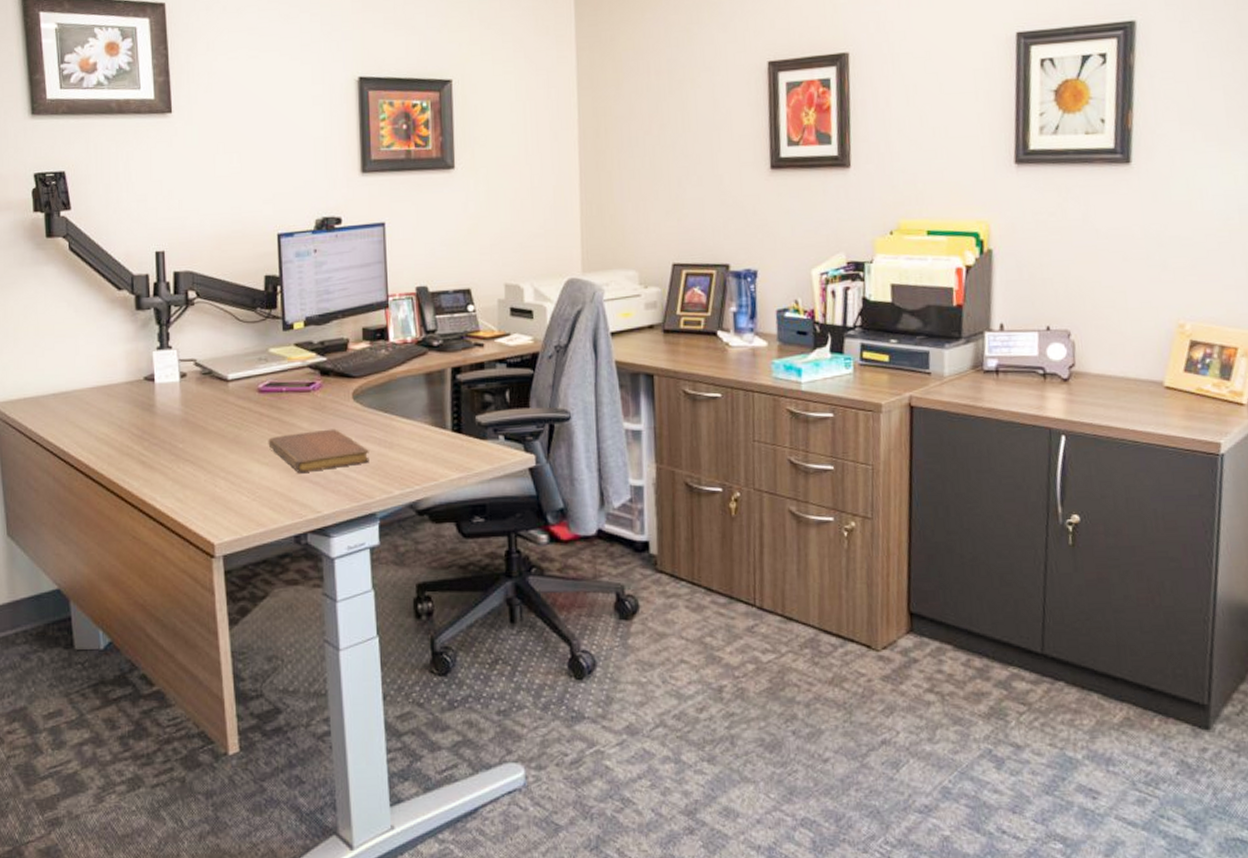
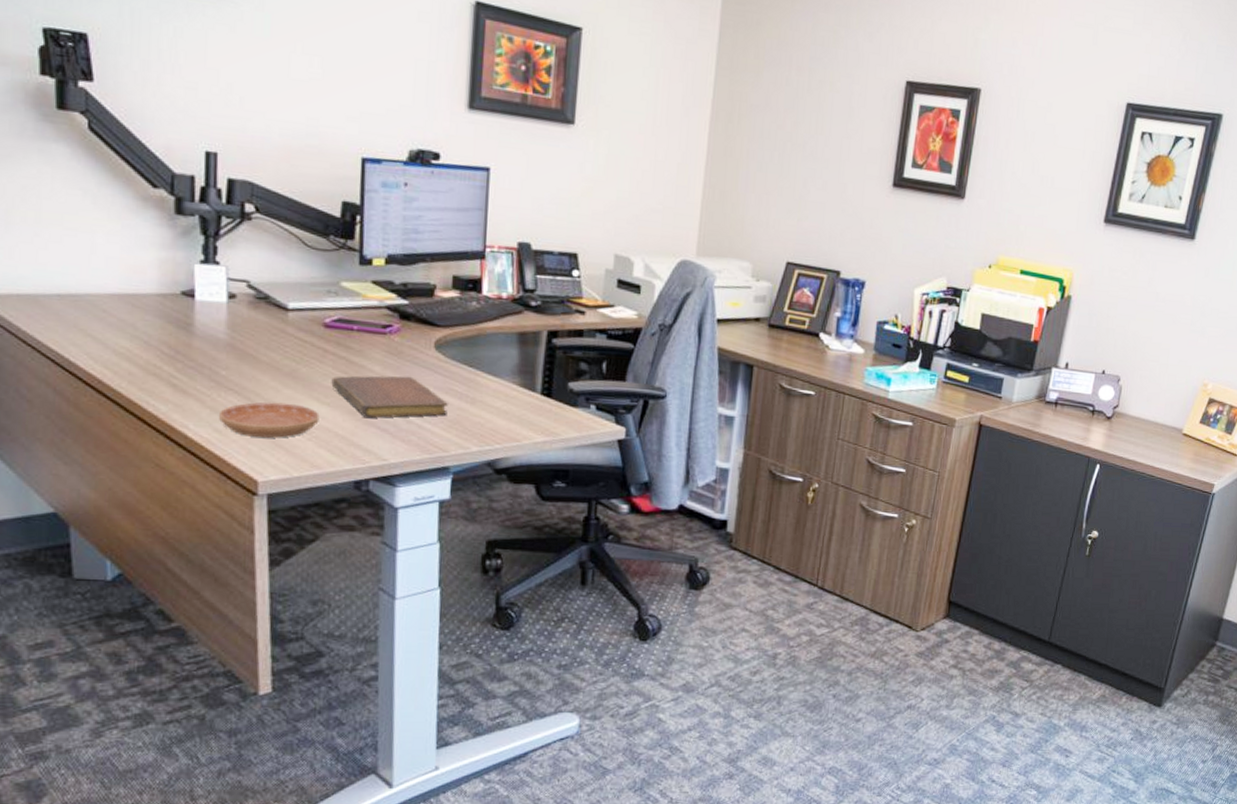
saucer: none [180,467,261,502] -> present [219,402,320,438]

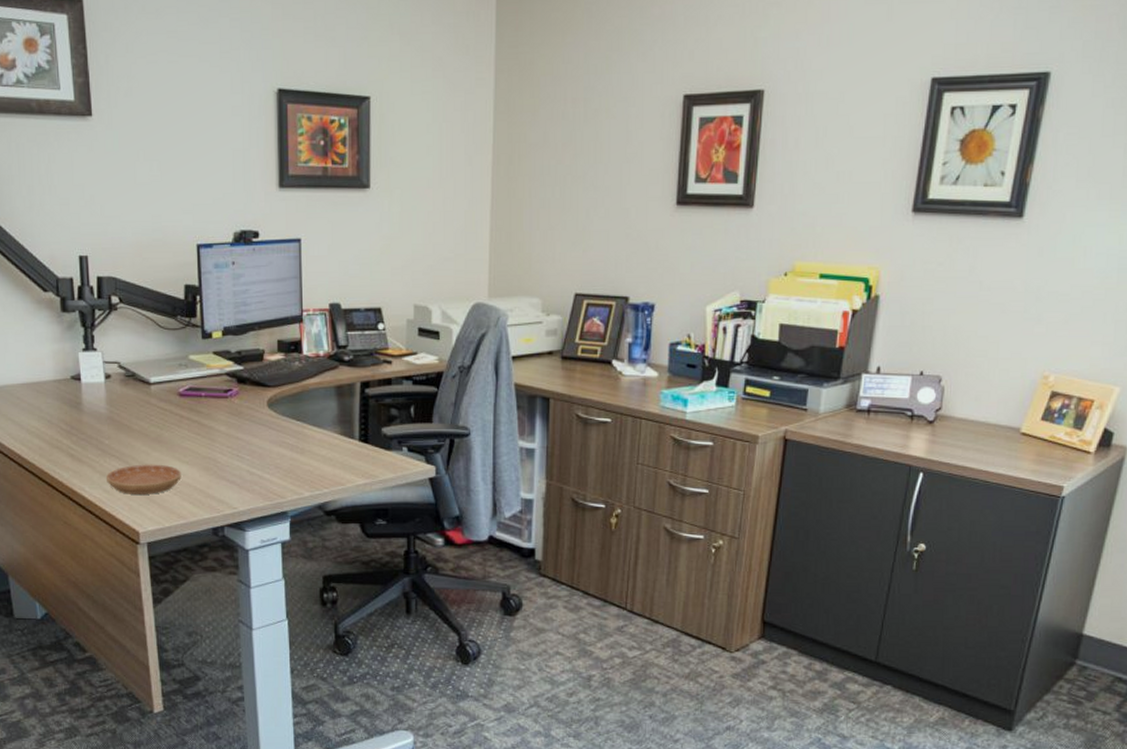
notebook: present [331,375,448,419] -> none [188,433,282,473]

